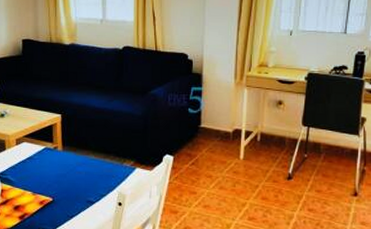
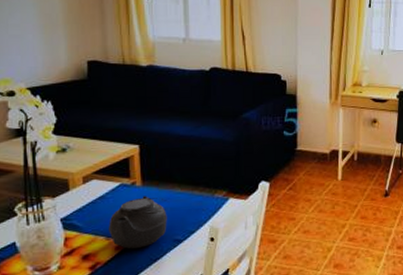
teapot: none [35,159,83,205] -> present [109,196,167,249]

